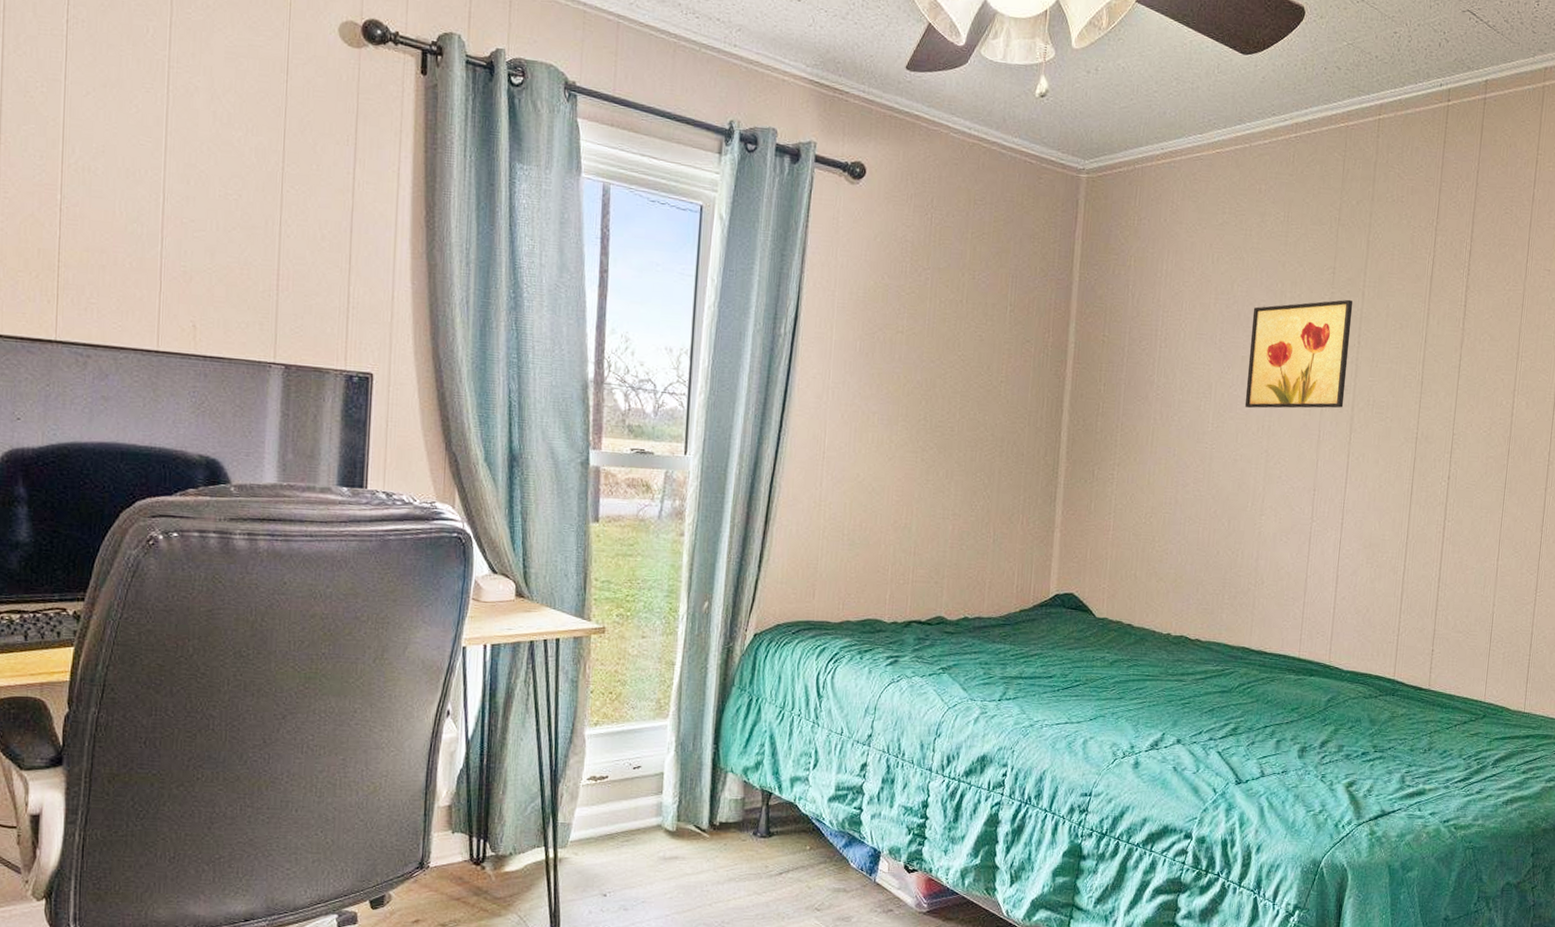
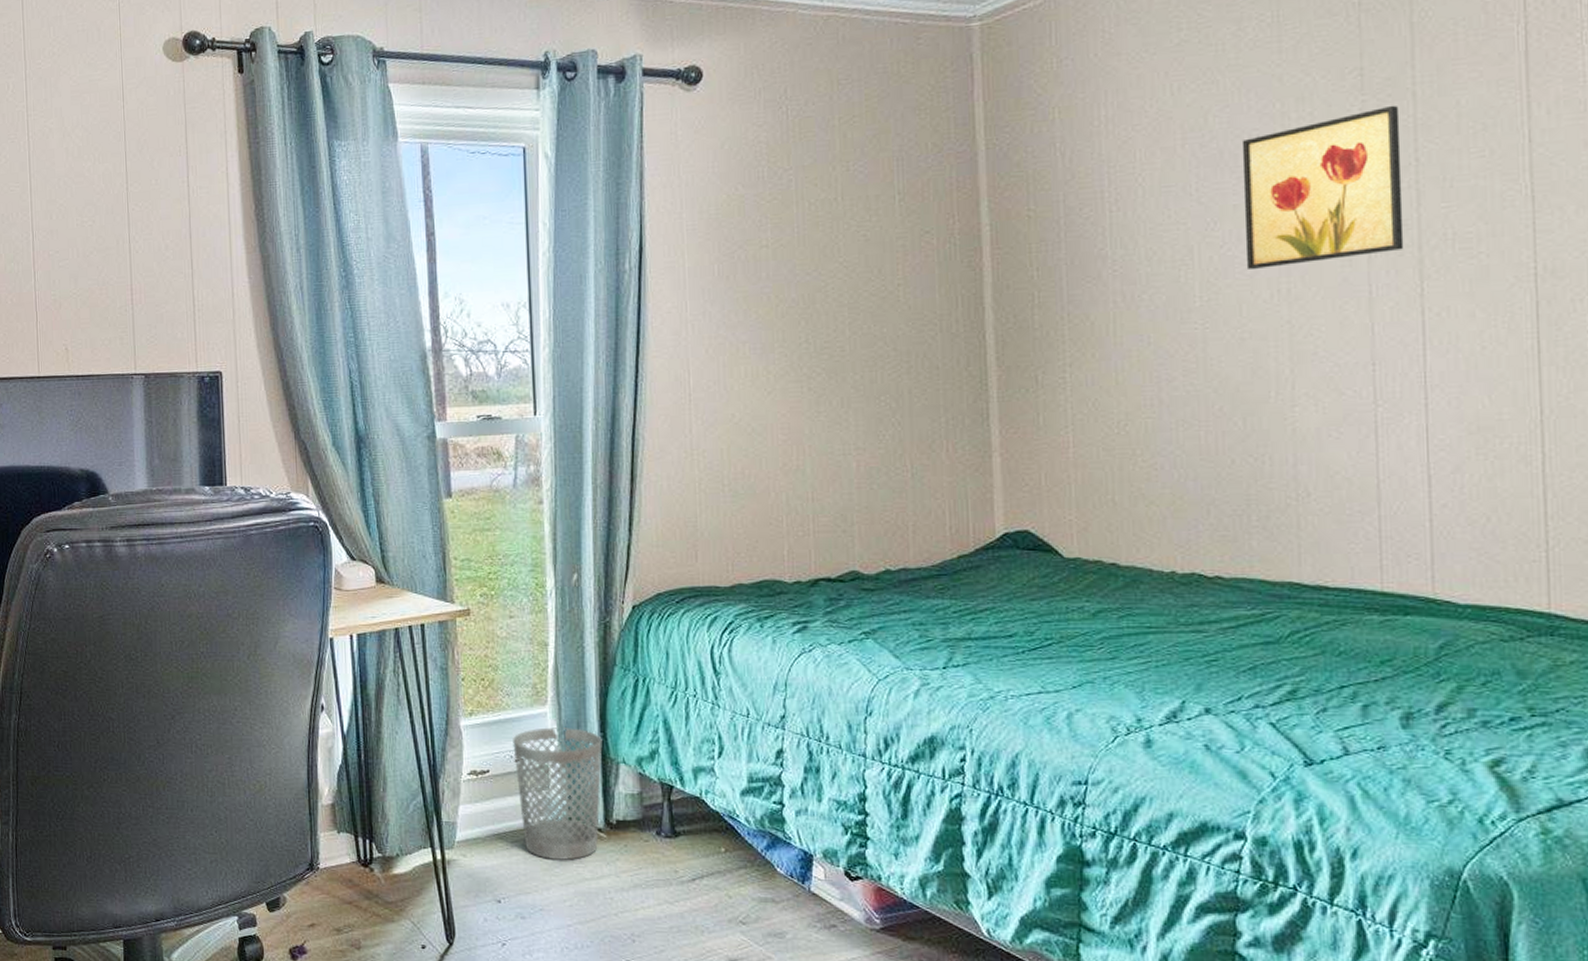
wastebasket: none [632,739,715,857] -> present [513,727,603,860]

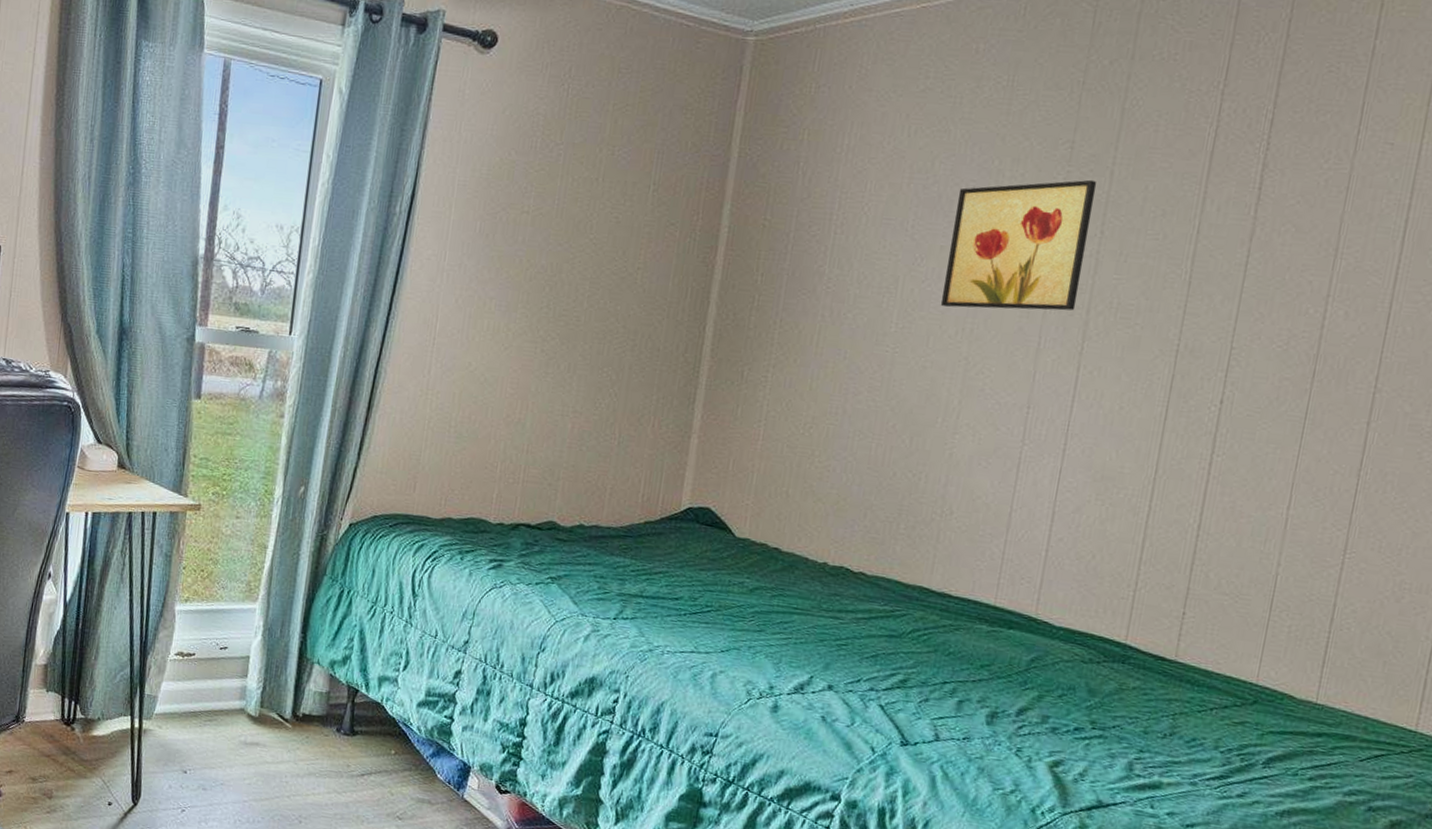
wastebasket: present [513,727,603,860] -> none [217,622,302,744]

